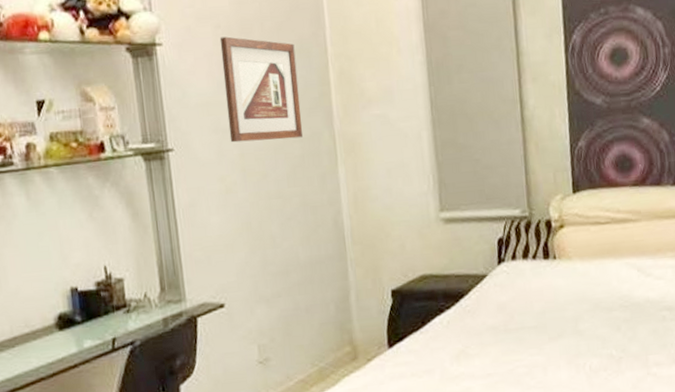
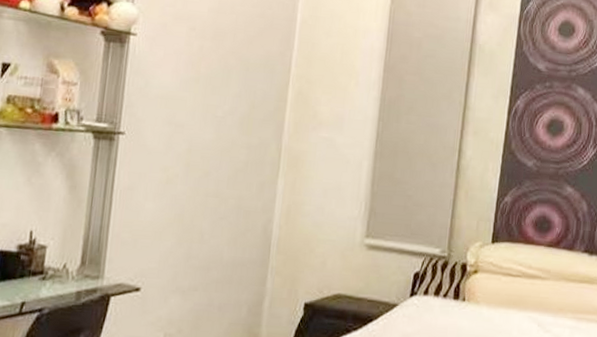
picture frame: present [219,36,303,143] -> none [181,39,261,145]

